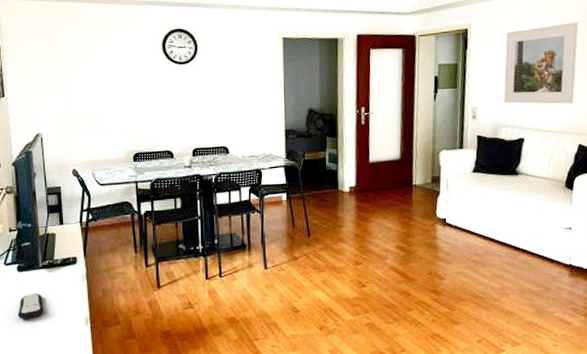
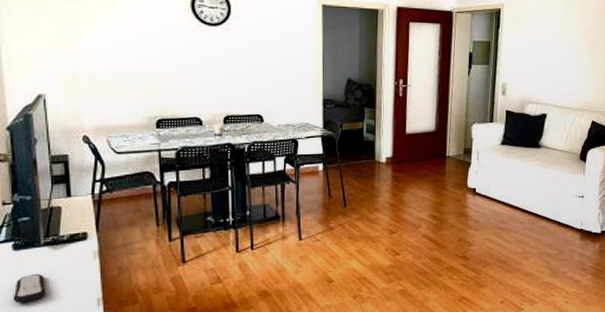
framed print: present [503,22,578,104] -> none [530,9,595,84]

